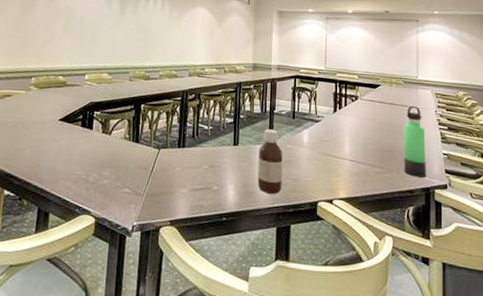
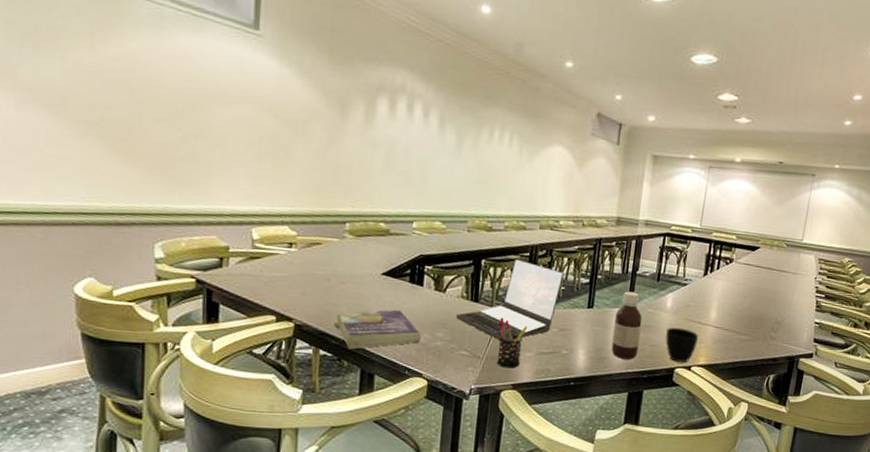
book: none [18,151,90,189] -> present [334,309,421,350]
laptop: none [120,102,211,177] -> present [456,258,565,340]
pen holder: none [155,156,182,205] -> present [496,317,528,368]
cup: none [306,161,336,196] -> present [665,327,698,363]
thermos bottle: present [404,105,426,178] -> none [771,271,800,346]

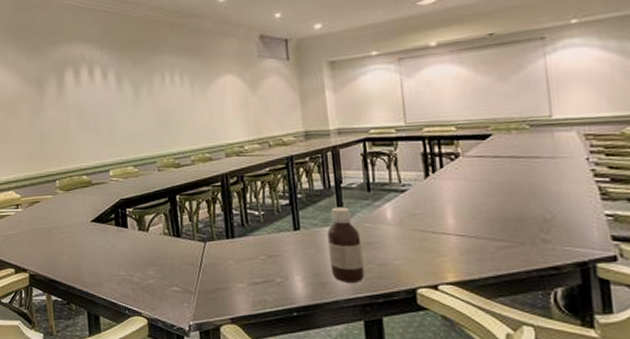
book: present [334,309,421,350] -> none [59,252,134,293]
laptop: present [456,258,565,340] -> none [163,189,261,273]
pen holder: present [496,317,528,368] -> none [203,249,235,301]
cup: present [665,327,698,363] -> none [394,240,438,281]

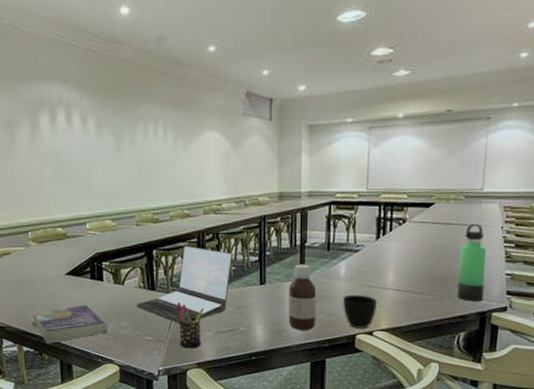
book: none [59,252,134,293] -> present [31,304,108,344]
laptop: none [163,189,261,273] -> present [137,245,233,323]
pen holder: none [203,249,235,301] -> present [176,302,204,349]
cup: none [394,240,438,281] -> present [343,294,377,328]
thermos bottle: none [536,155,580,249] -> present [457,223,487,301]

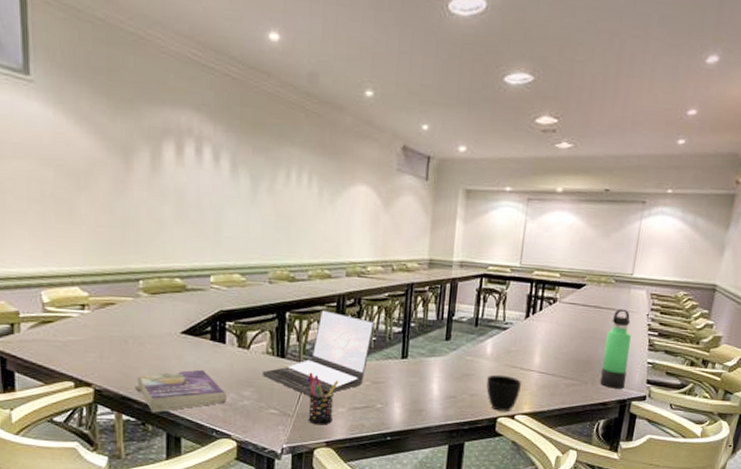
bottle: present [288,264,317,330] -> none [428,338,461,411]

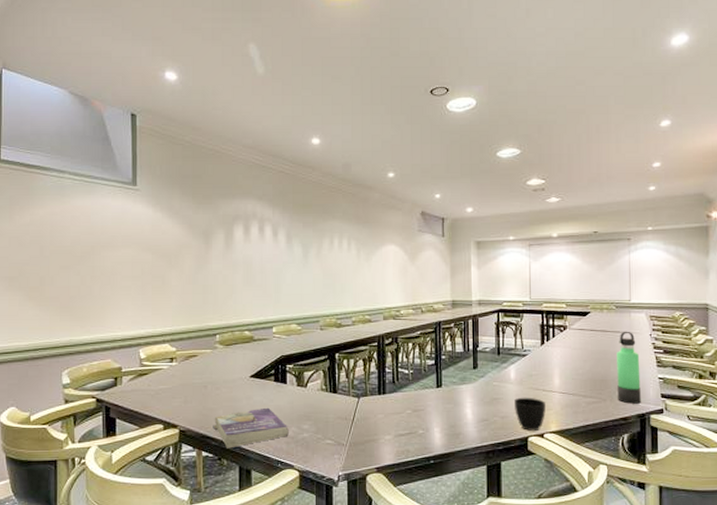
laptop: present [263,309,375,396] -> none [319,349,411,426]
pen holder: present [307,372,339,425] -> none [357,404,384,452]

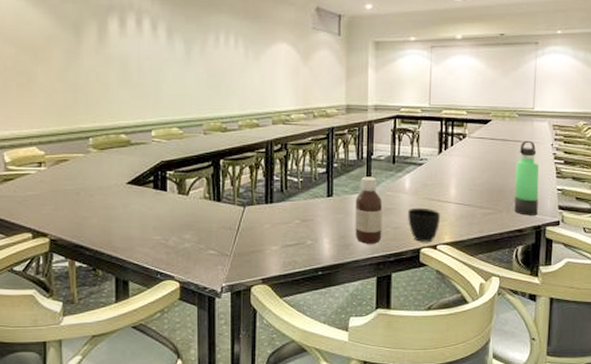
book: present [213,407,289,449] -> none [86,216,169,259]
bottle: none [464,368,490,433] -> present [355,176,383,244]

